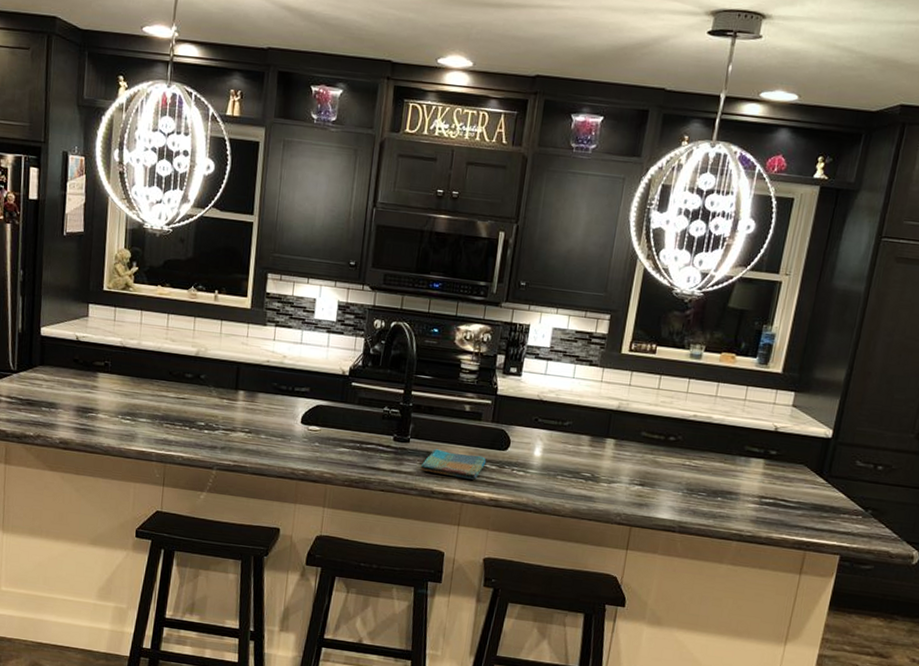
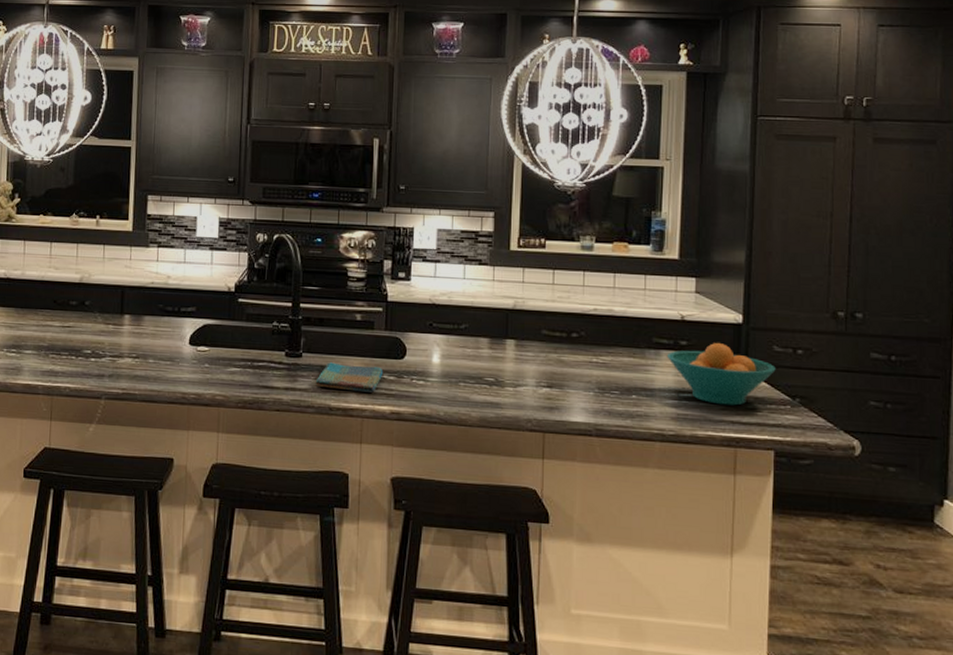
fruit bowl: none [755,454,855,513] -> present [666,343,776,406]

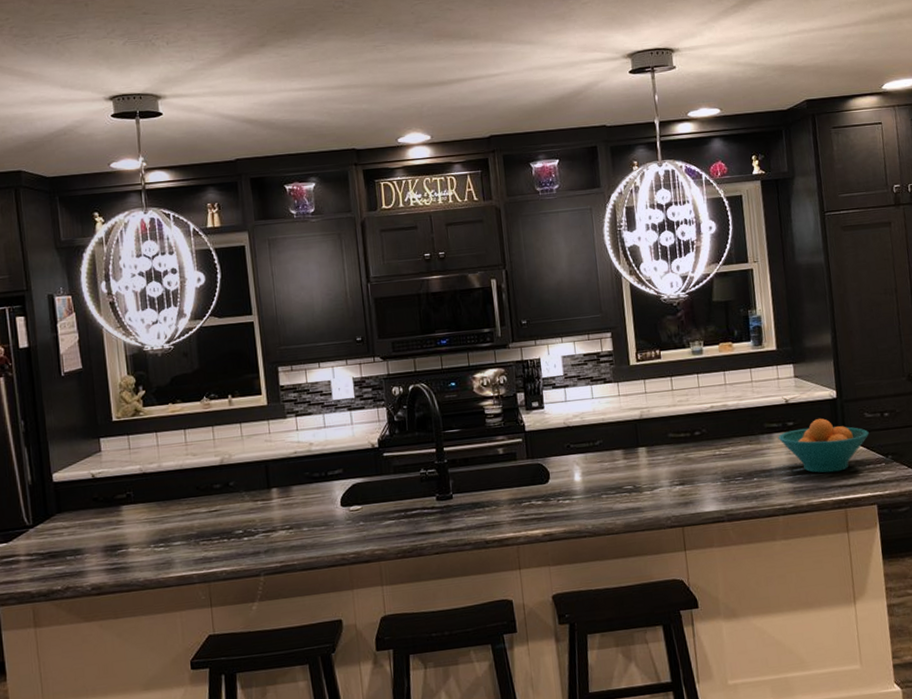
dish towel: present [315,362,384,393] -> none [469,494,532,524]

